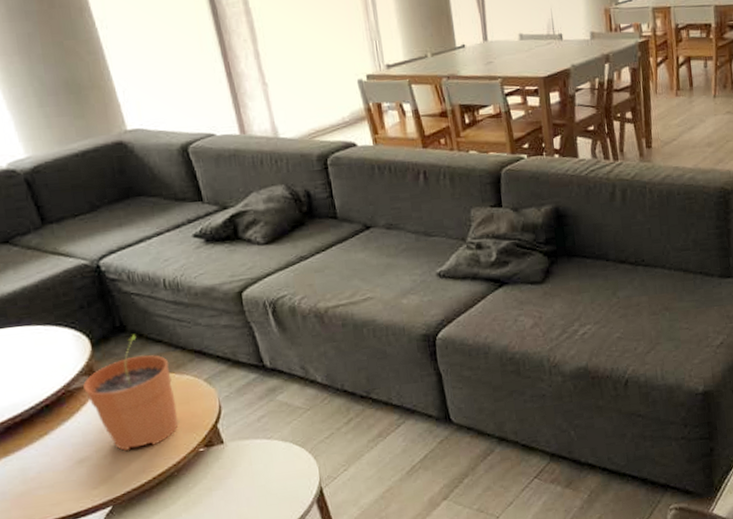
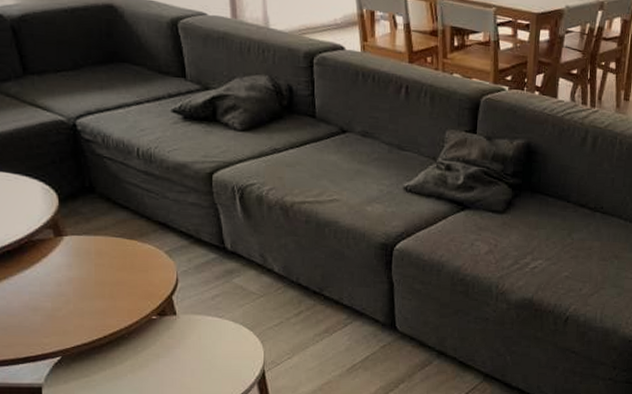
plant pot: present [83,333,179,451] -> none [47,196,135,308]

